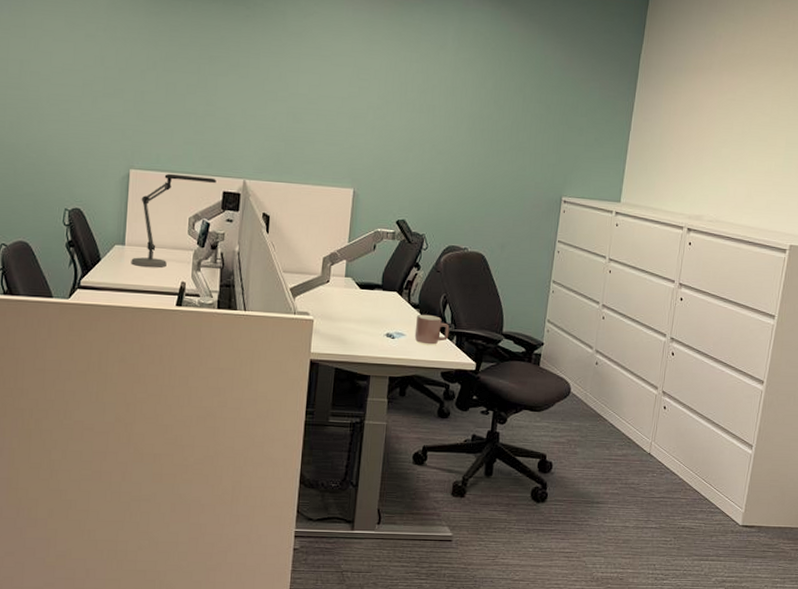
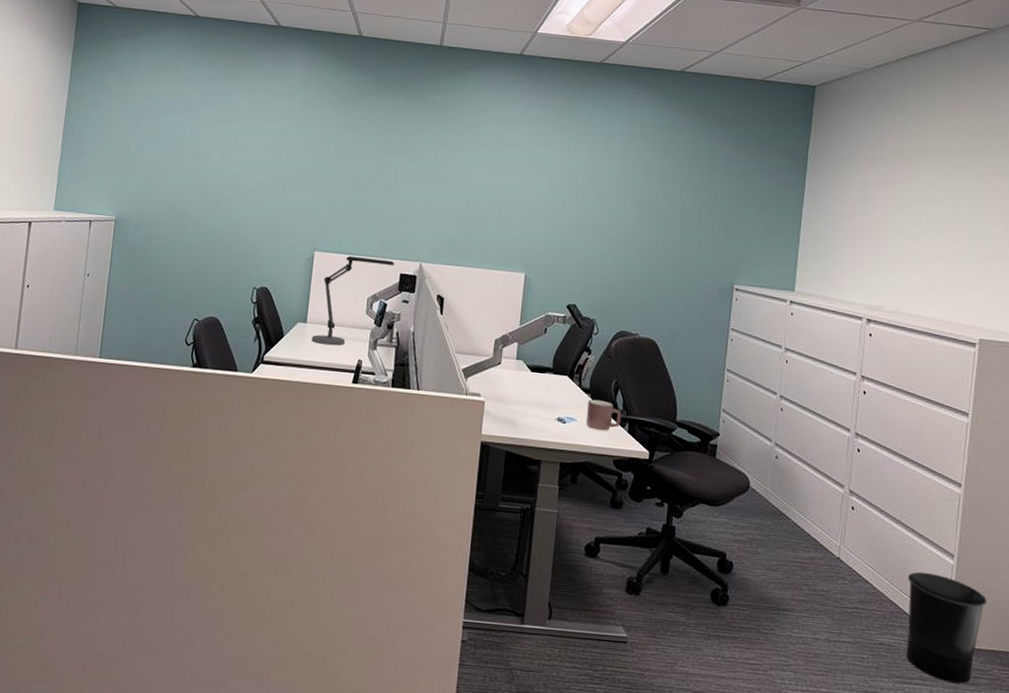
waste bin: none [704,462,778,557] -> present [906,571,987,684]

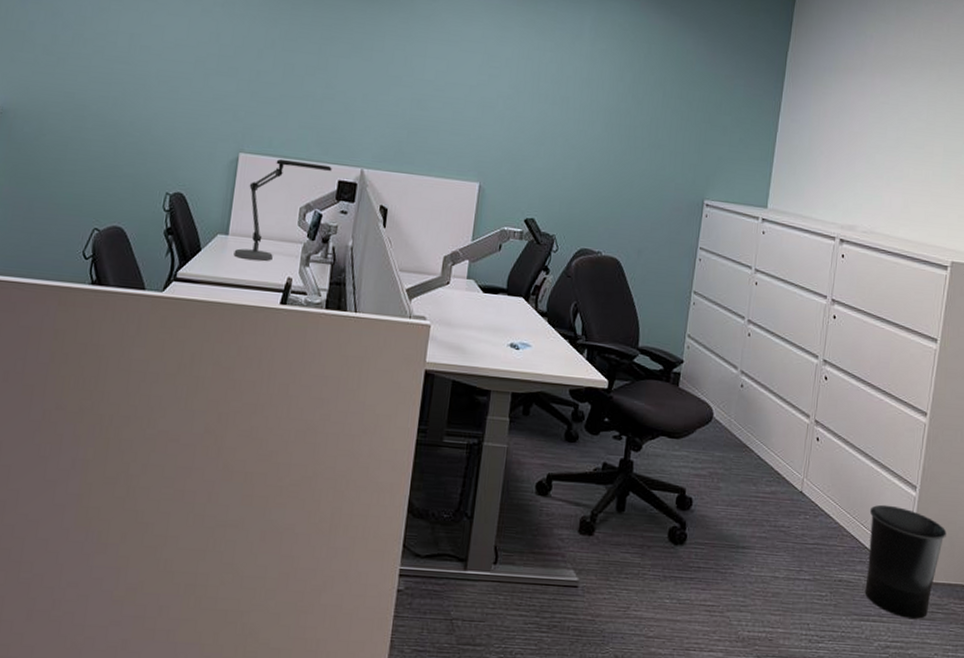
mug: present [585,399,622,432] -> none [541,323,580,360]

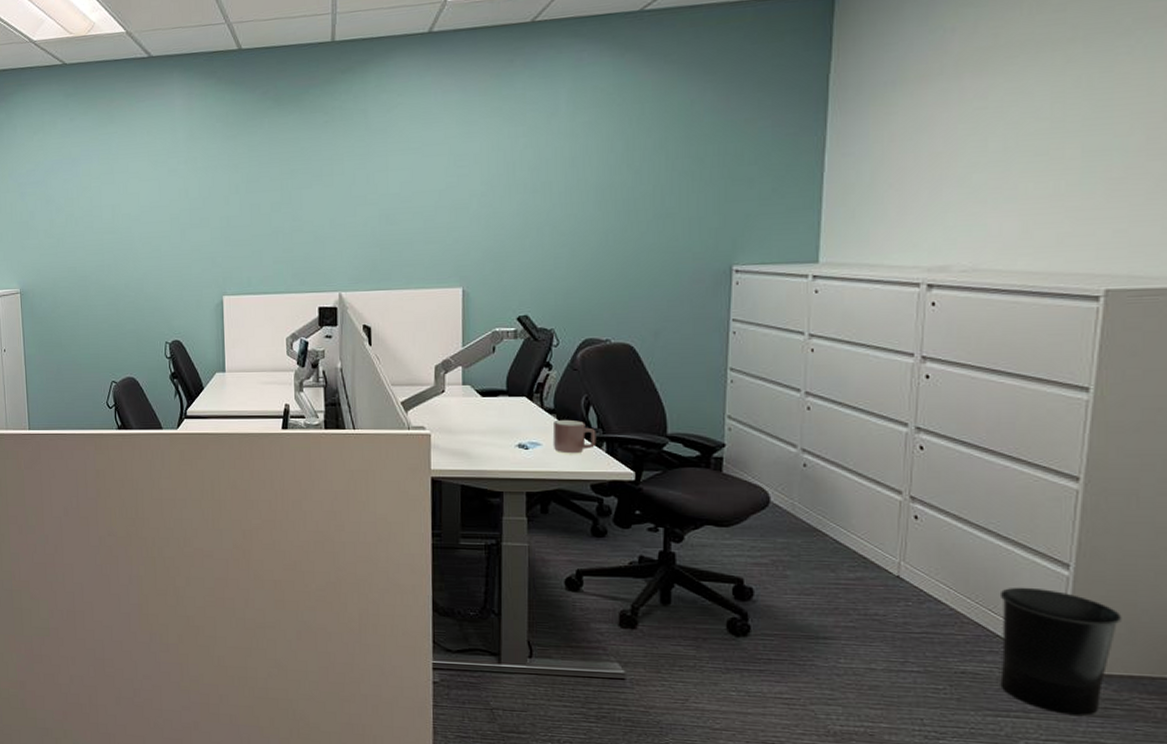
desk lamp: present [233,158,332,262] -> none [233,294,311,393]
mug: none [541,323,580,360] -> present [552,419,597,455]

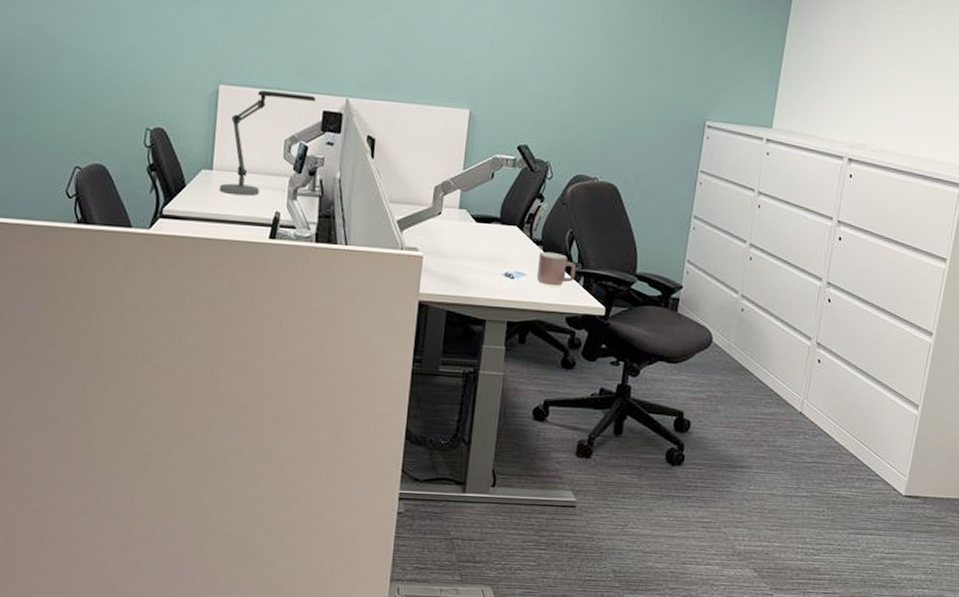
desk lamp: none [233,294,311,393] -> present [219,89,316,196]
waste bin: present [999,587,1121,716] -> none [862,423,948,532]

